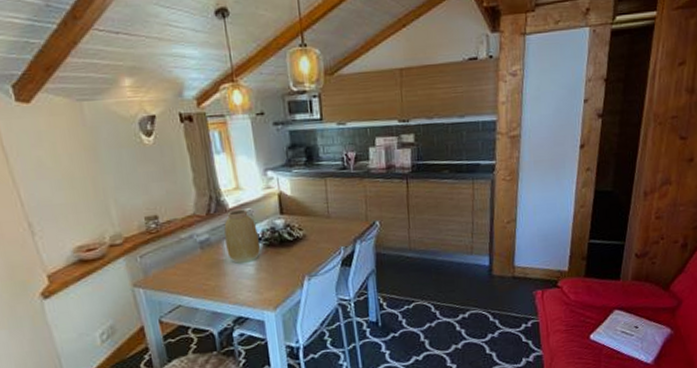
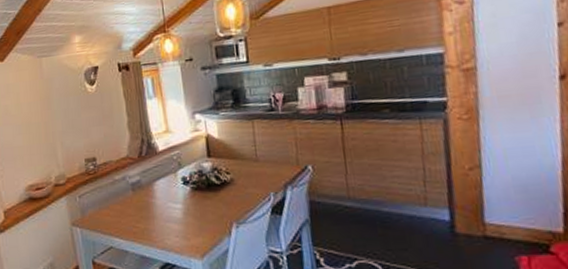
vase: present [224,209,261,264] -> none [154,151,189,207]

